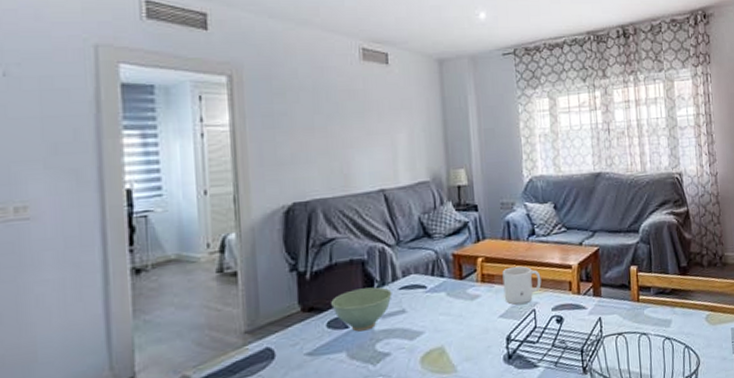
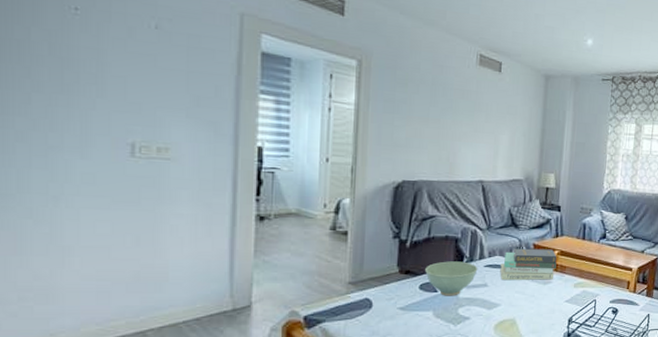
books: none [417,257,483,302] -> present [500,248,557,280]
mug: present [502,266,542,305] -> none [572,262,605,293]

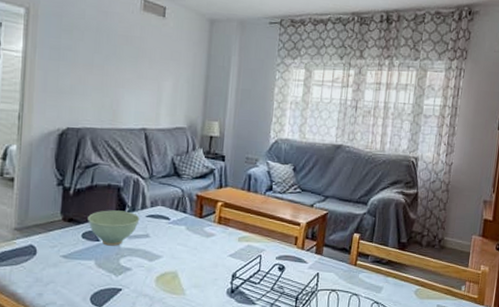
books: present [500,248,557,280] -> none [162,198,221,233]

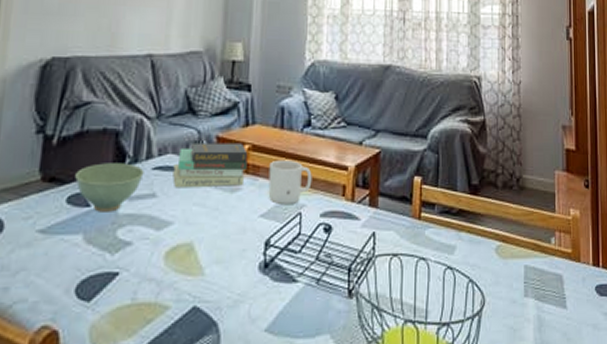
books: none [162,198,221,233] -> present [173,142,248,187]
mug: none [236,214,271,248] -> present [268,159,312,204]

